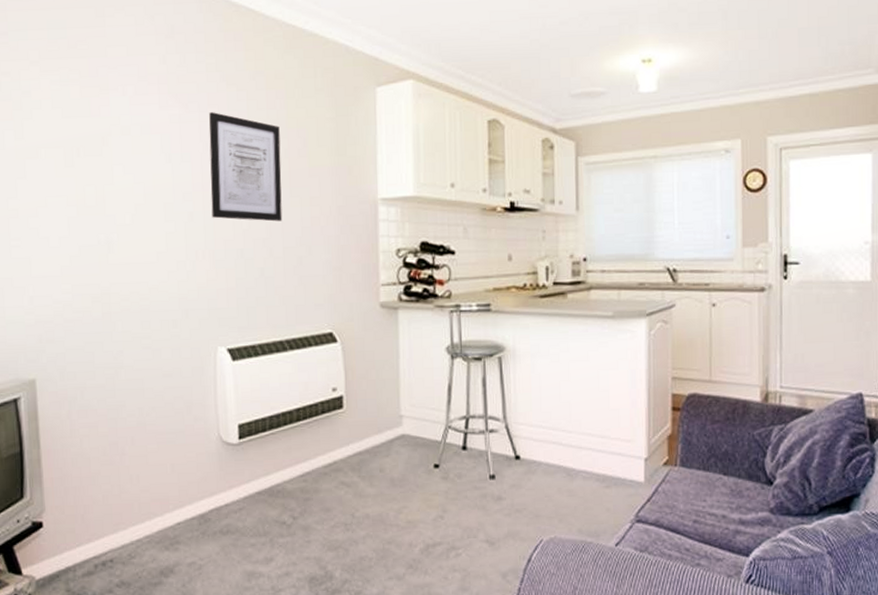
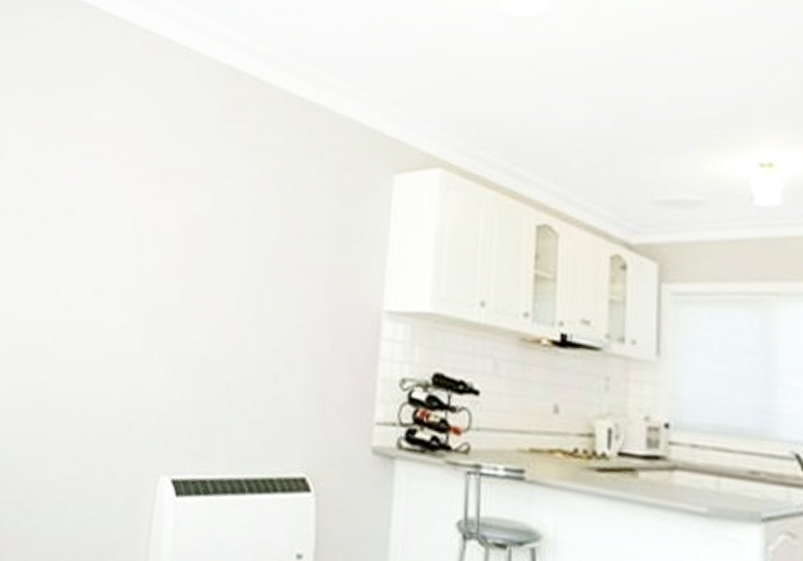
wall art: present [209,112,283,222] -> none [177,189,271,326]

